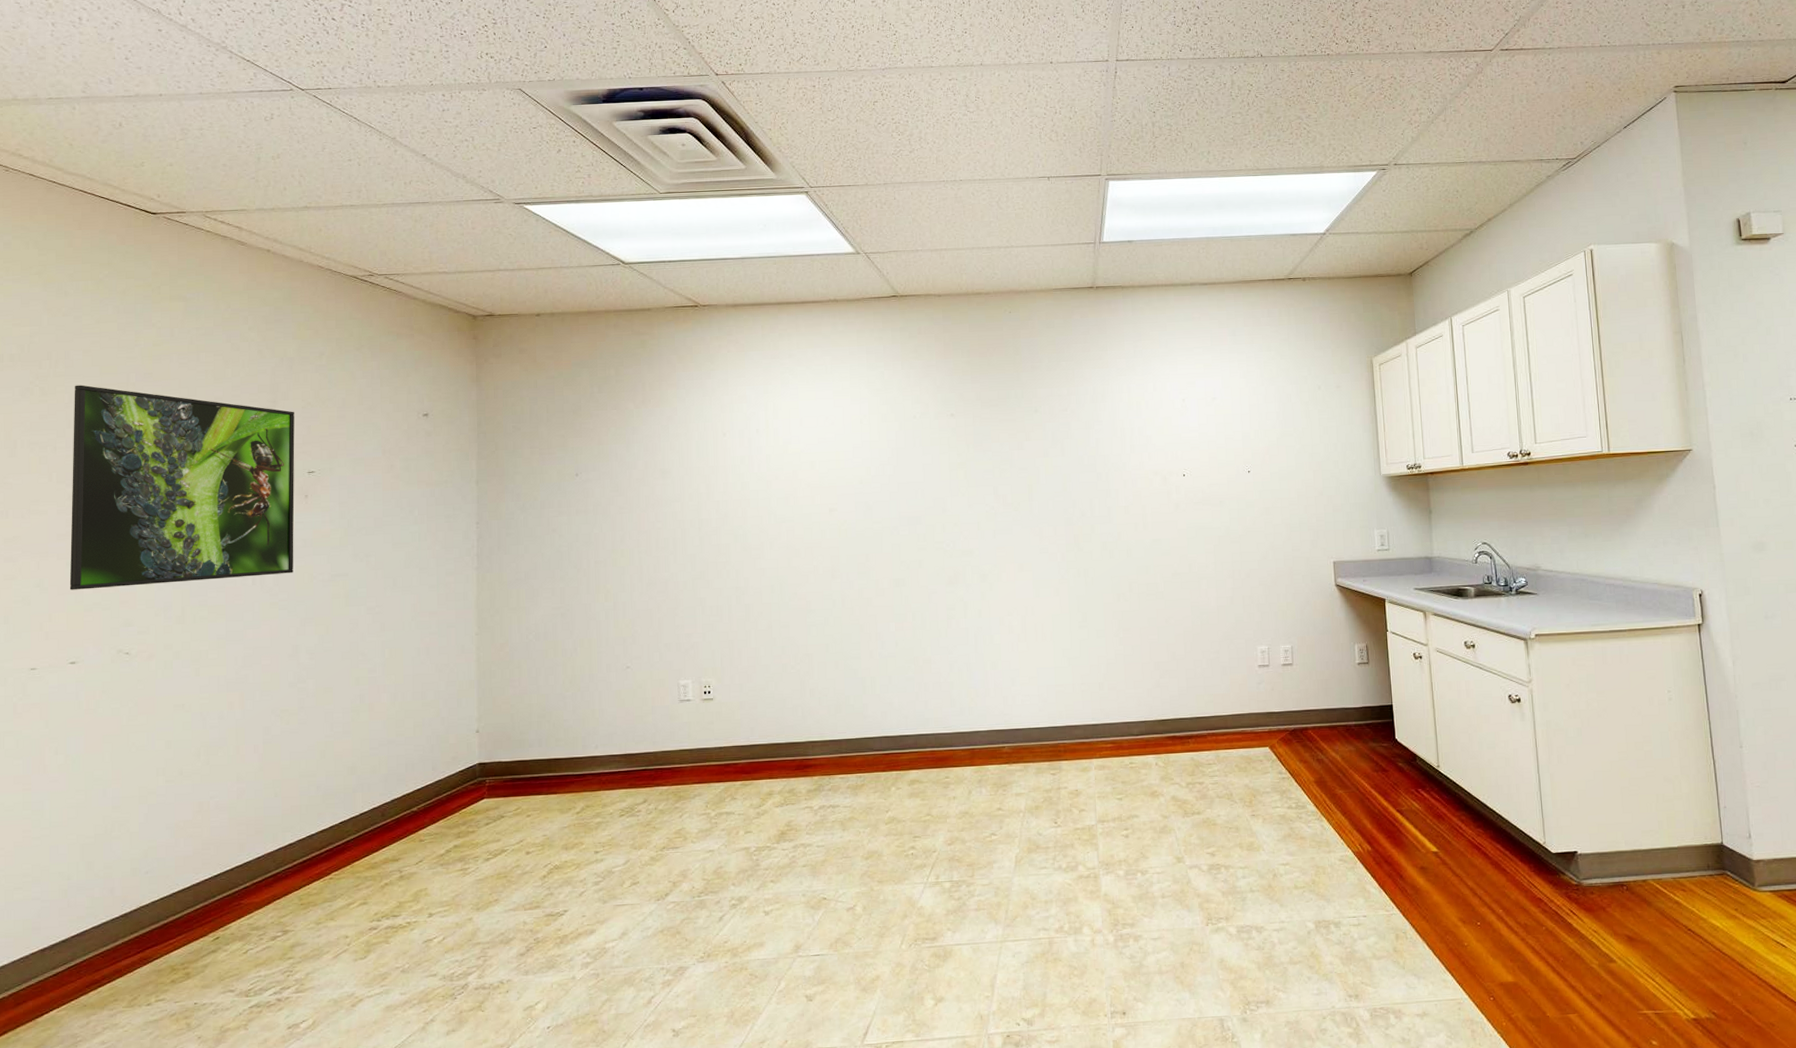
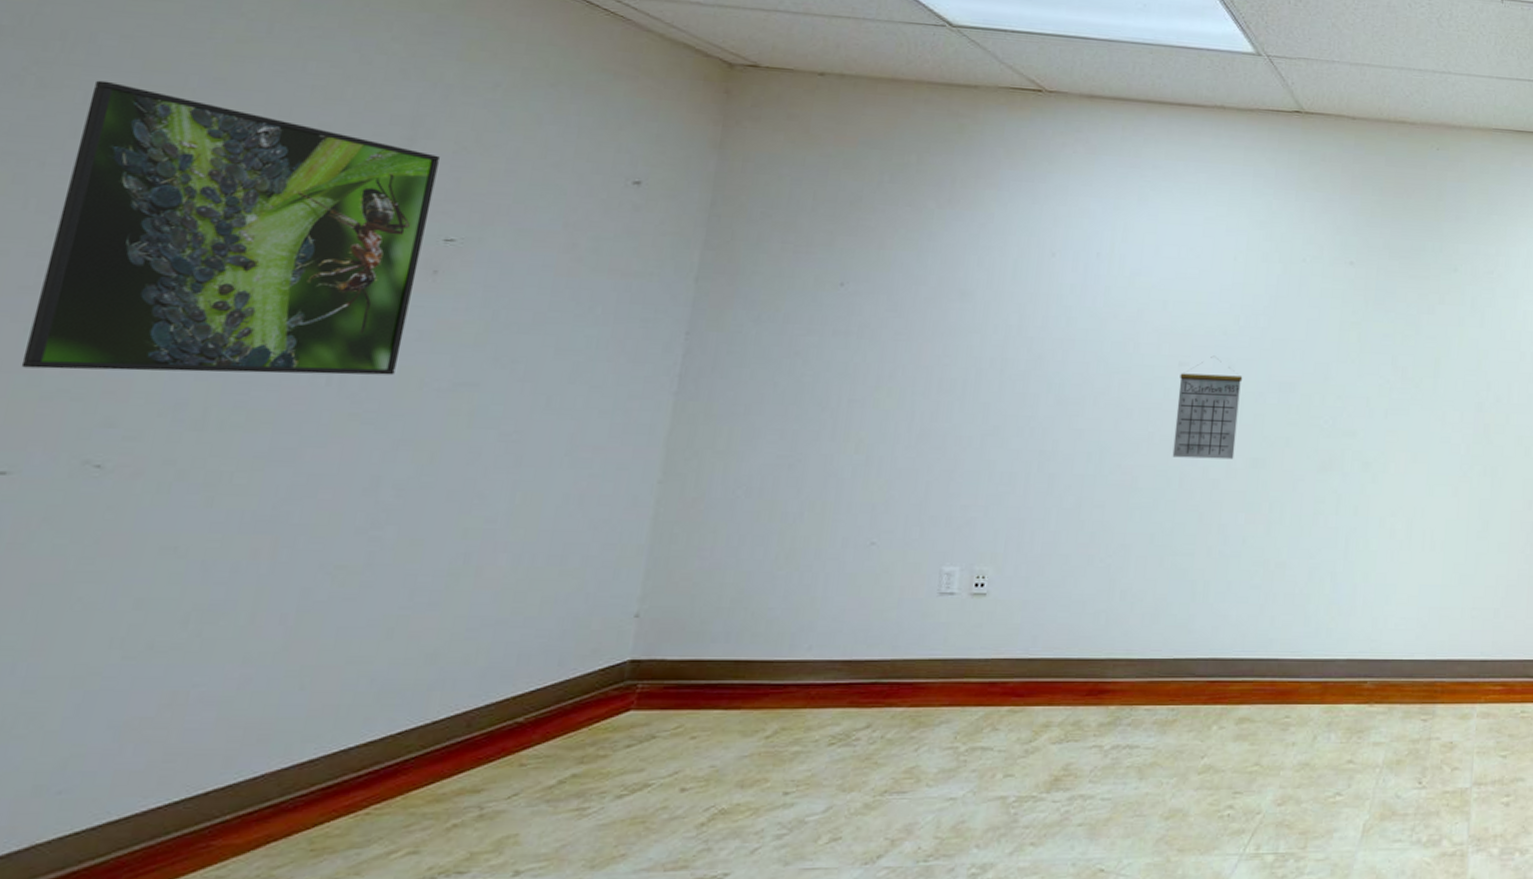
calendar: none [831,501,881,584] -> present [1172,355,1243,460]

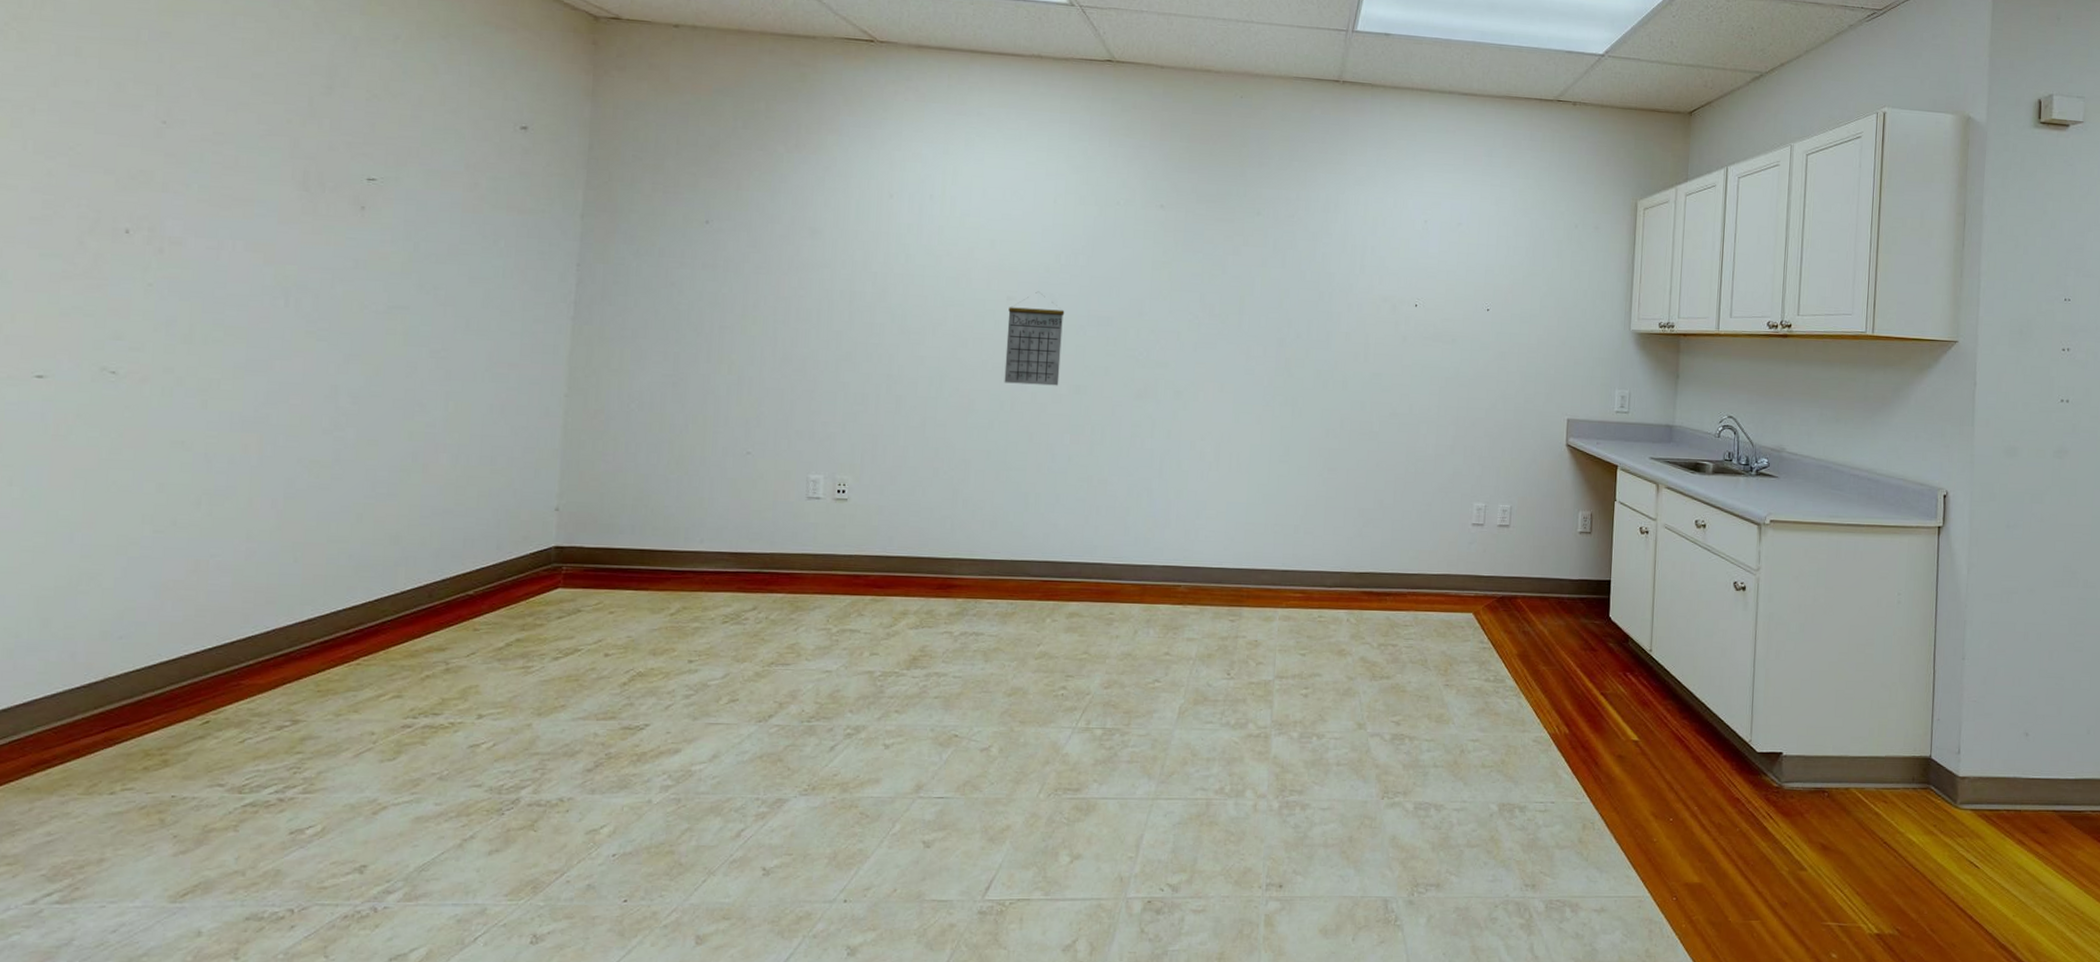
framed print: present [21,80,440,375] -> none [41,34,355,299]

